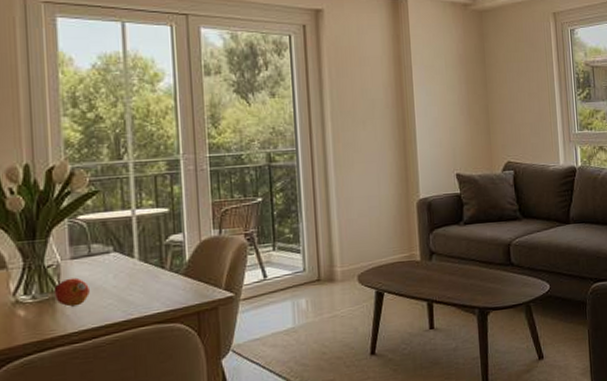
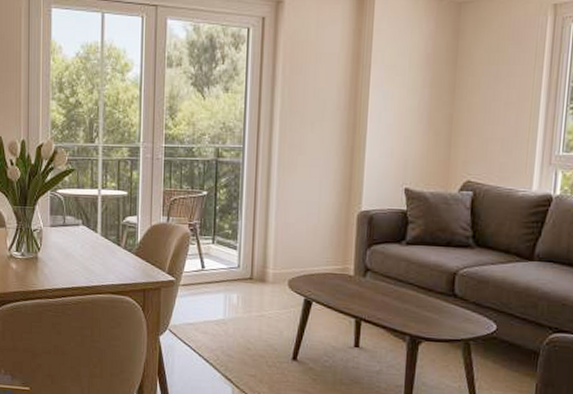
fruit: present [53,277,90,307] -> none [36,242,62,267]

